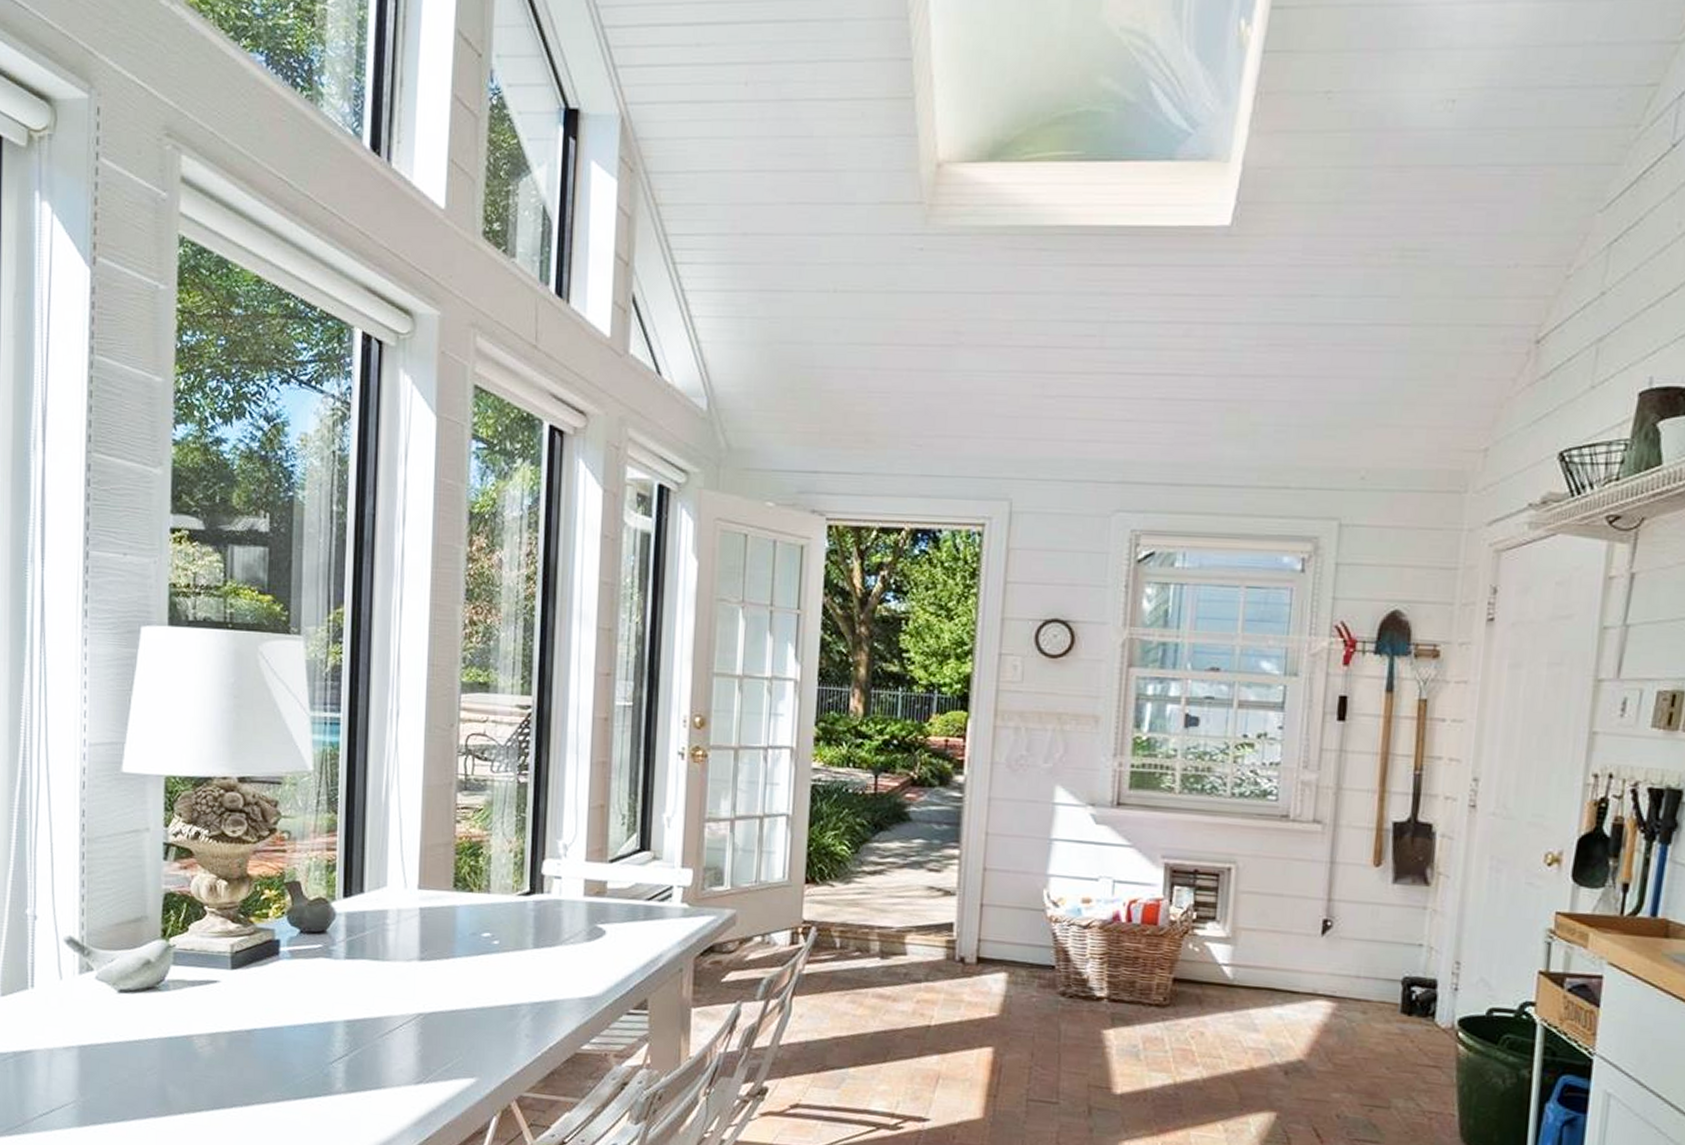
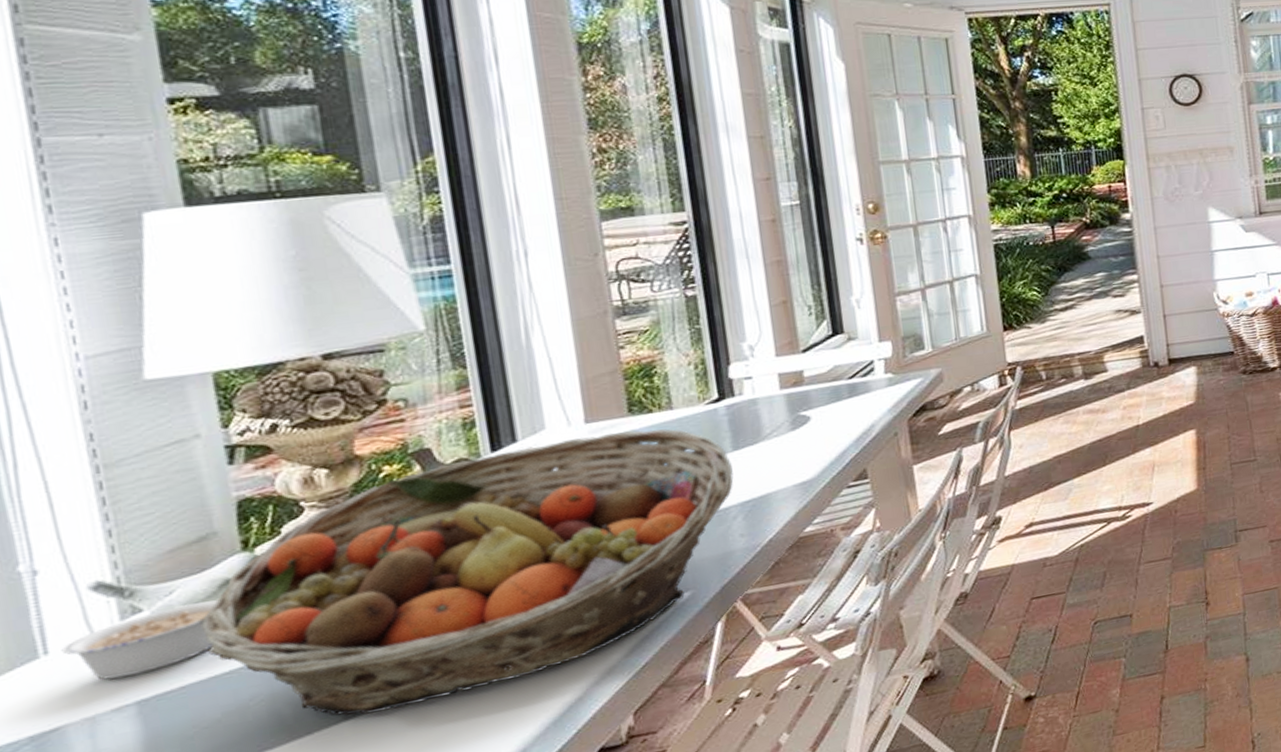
legume: none [41,973,141,1024] -> present [61,598,219,680]
fruit basket: none [127,900,530,1116] -> present [201,429,734,716]

